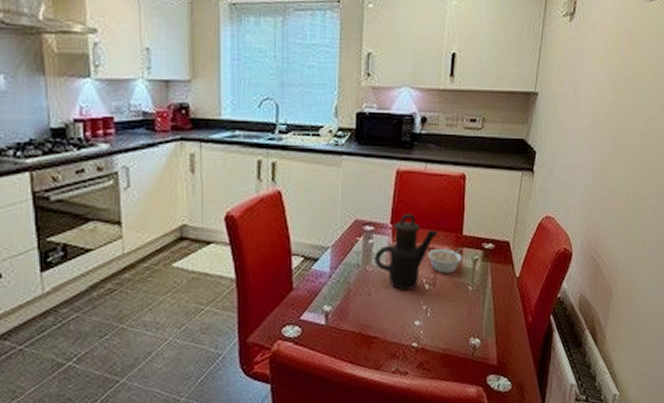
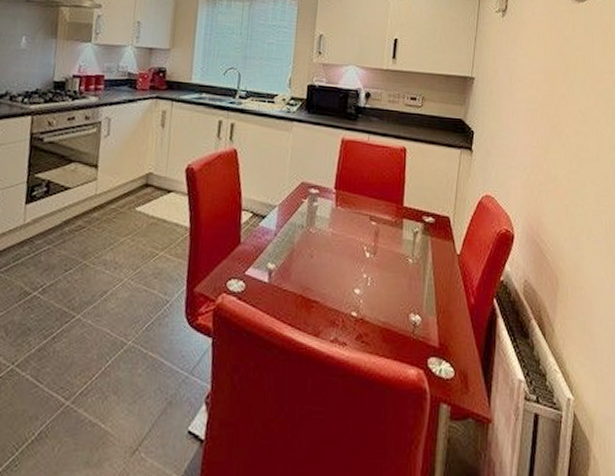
teapot: present [374,213,438,291] -> none [318,180,380,256]
legume: present [428,247,462,273] -> none [369,216,403,243]

